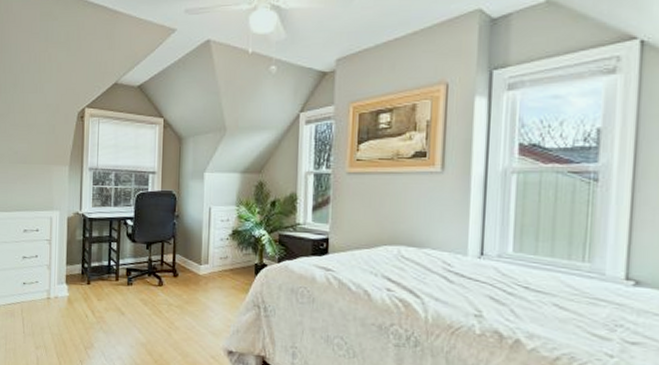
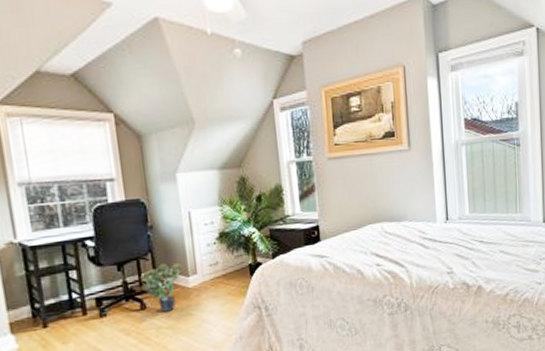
potted plant: none [161,249,198,292] -> present [140,263,183,312]

